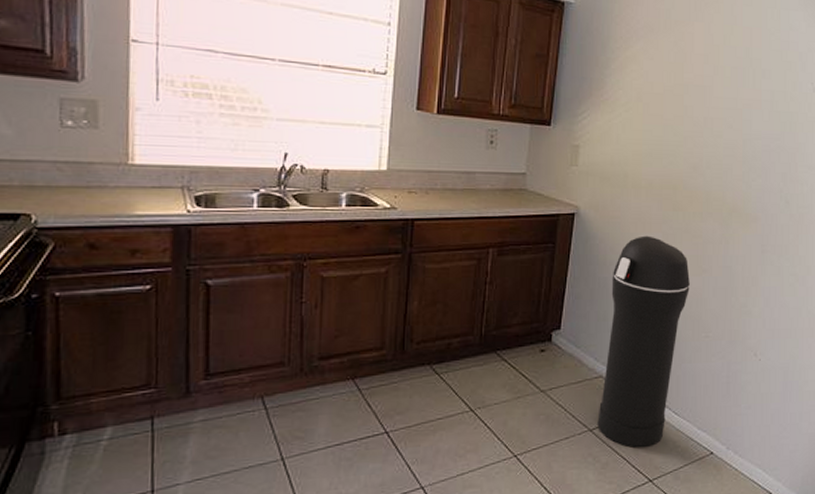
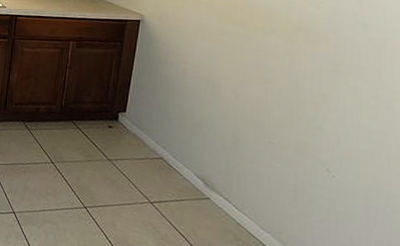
trash can: present [597,235,690,447] -> none [157,44,251,232]

